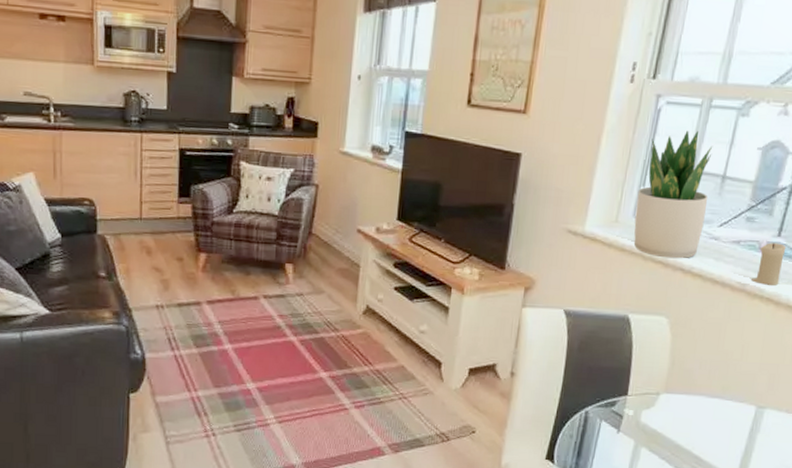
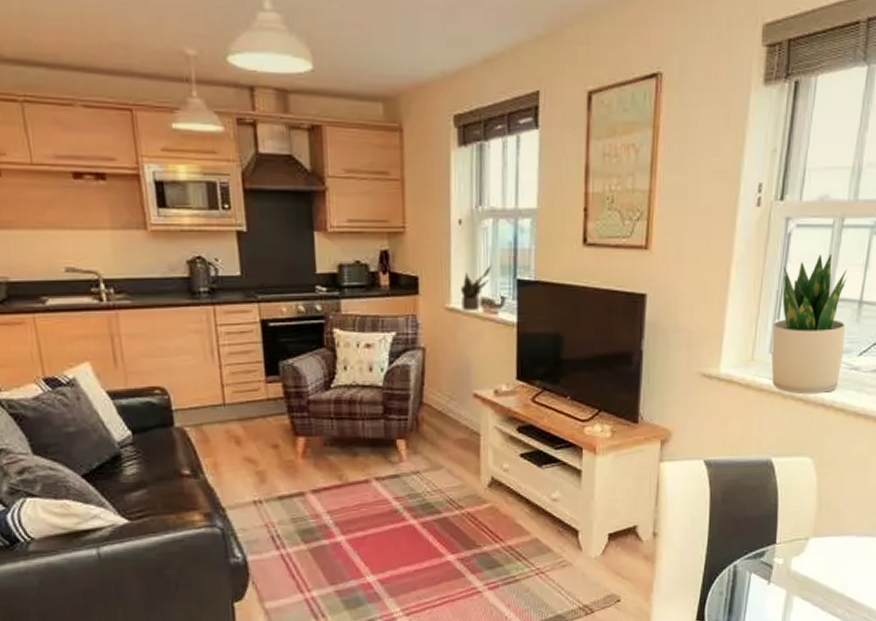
potted plant: none [354,117,383,156] -> present [461,266,491,311]

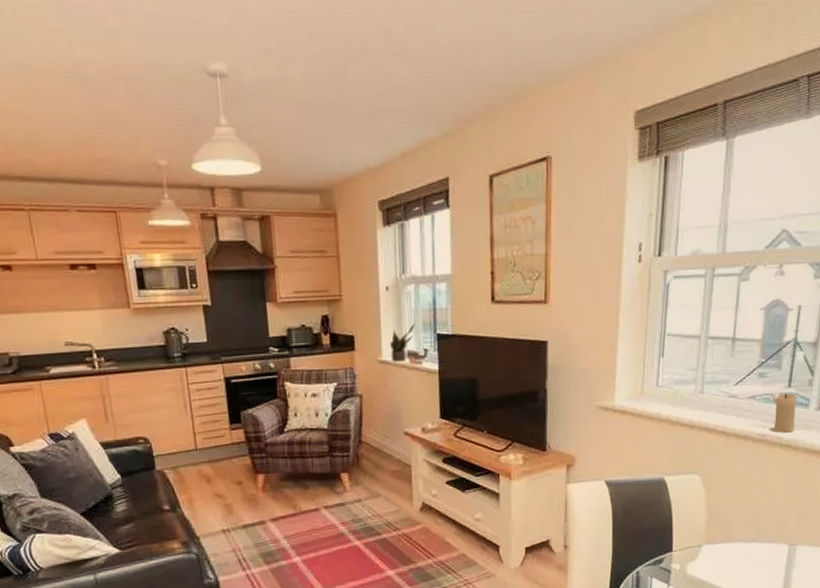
planter: present [771,254,847,395] -> none [658,300,722,421]

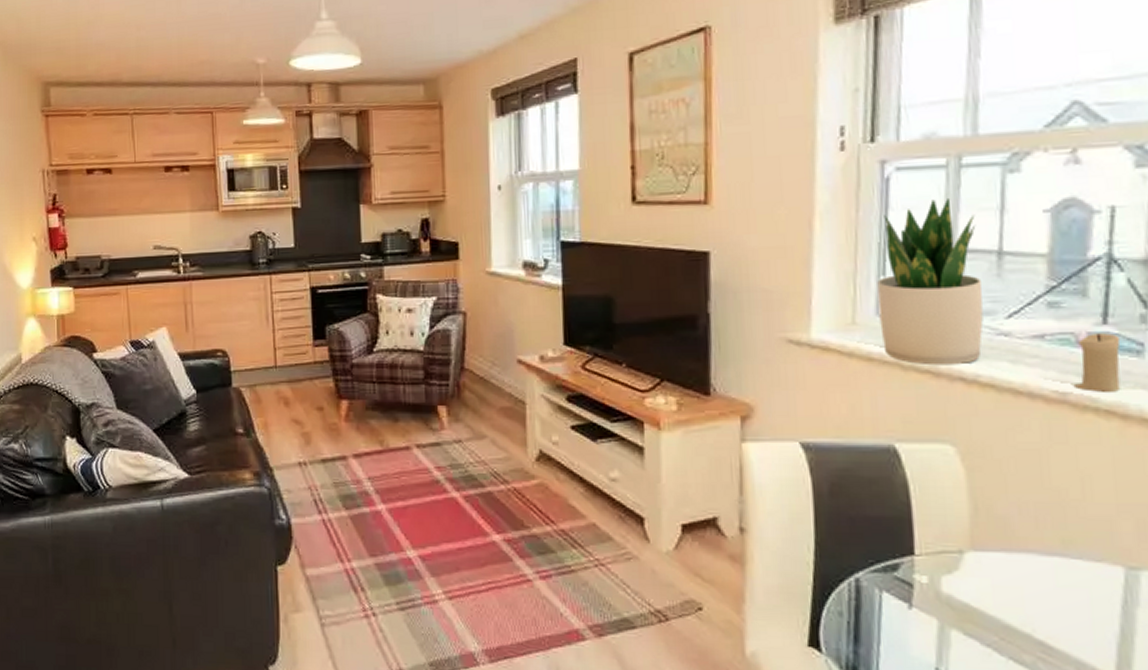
potted plant: present [390,324,415,362] -> none [502,229,533,274]
planter: none [658,300,722,421] -> present [877,199,984,366]

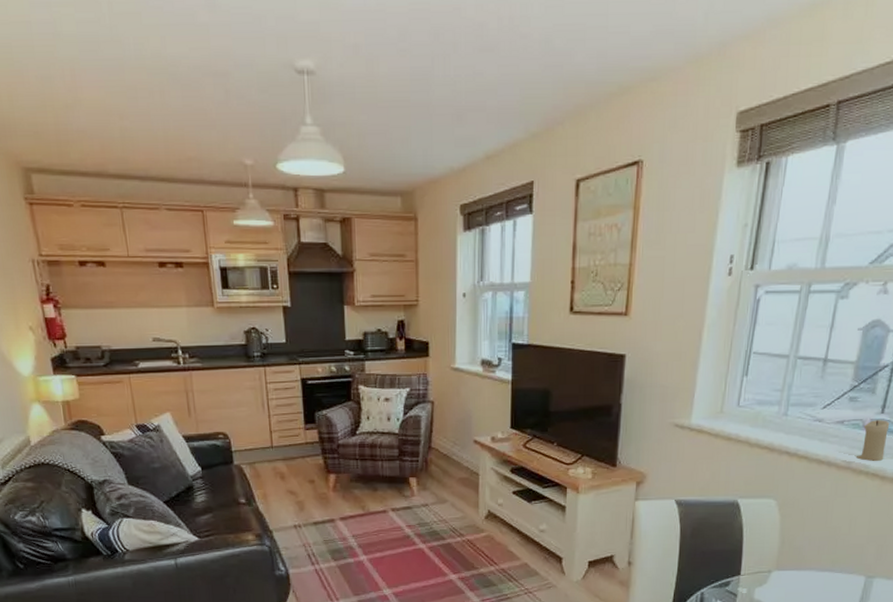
planter: present [877,199,984,366] -> none [739,317,812,443]

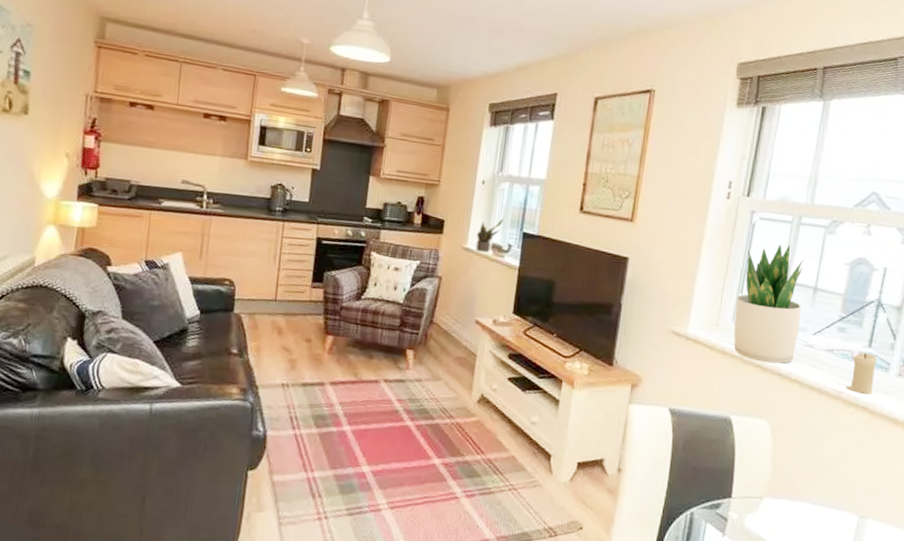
potted plant: none [465,332,490,370] -> present [475,219,503,253]
planter: none [739,317,812,443] -> present [733,244,803,365]

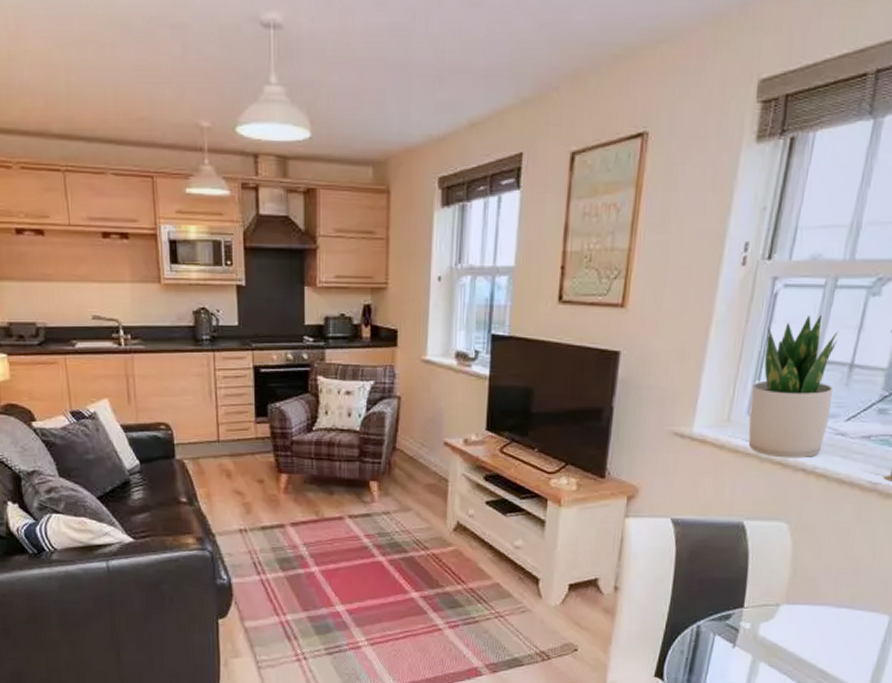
potted plant: present [475,219,503,253] -> none [437,321,467,363]

